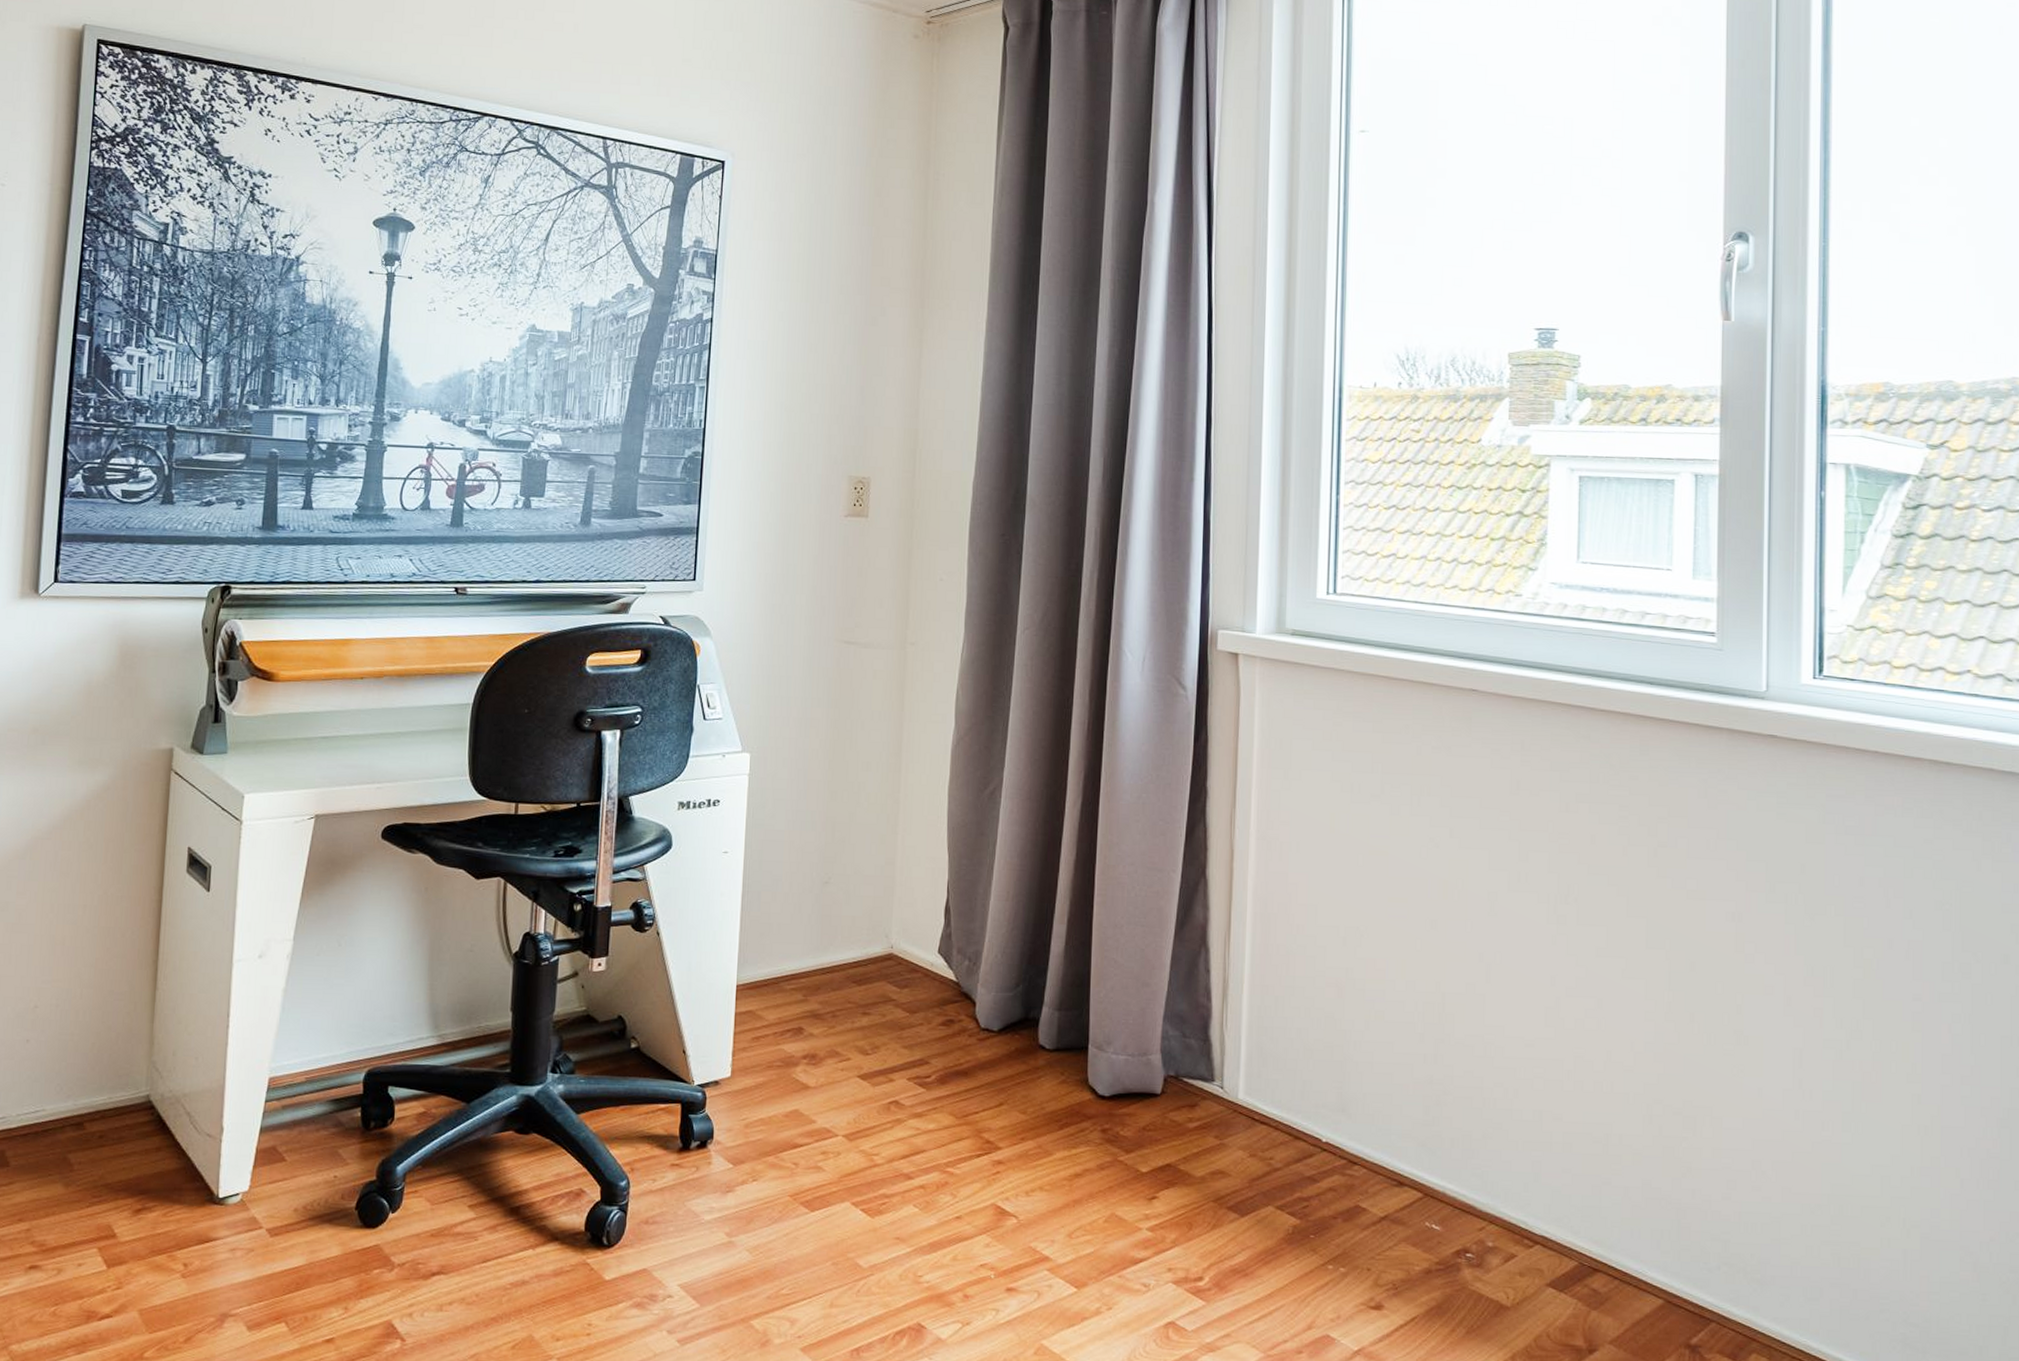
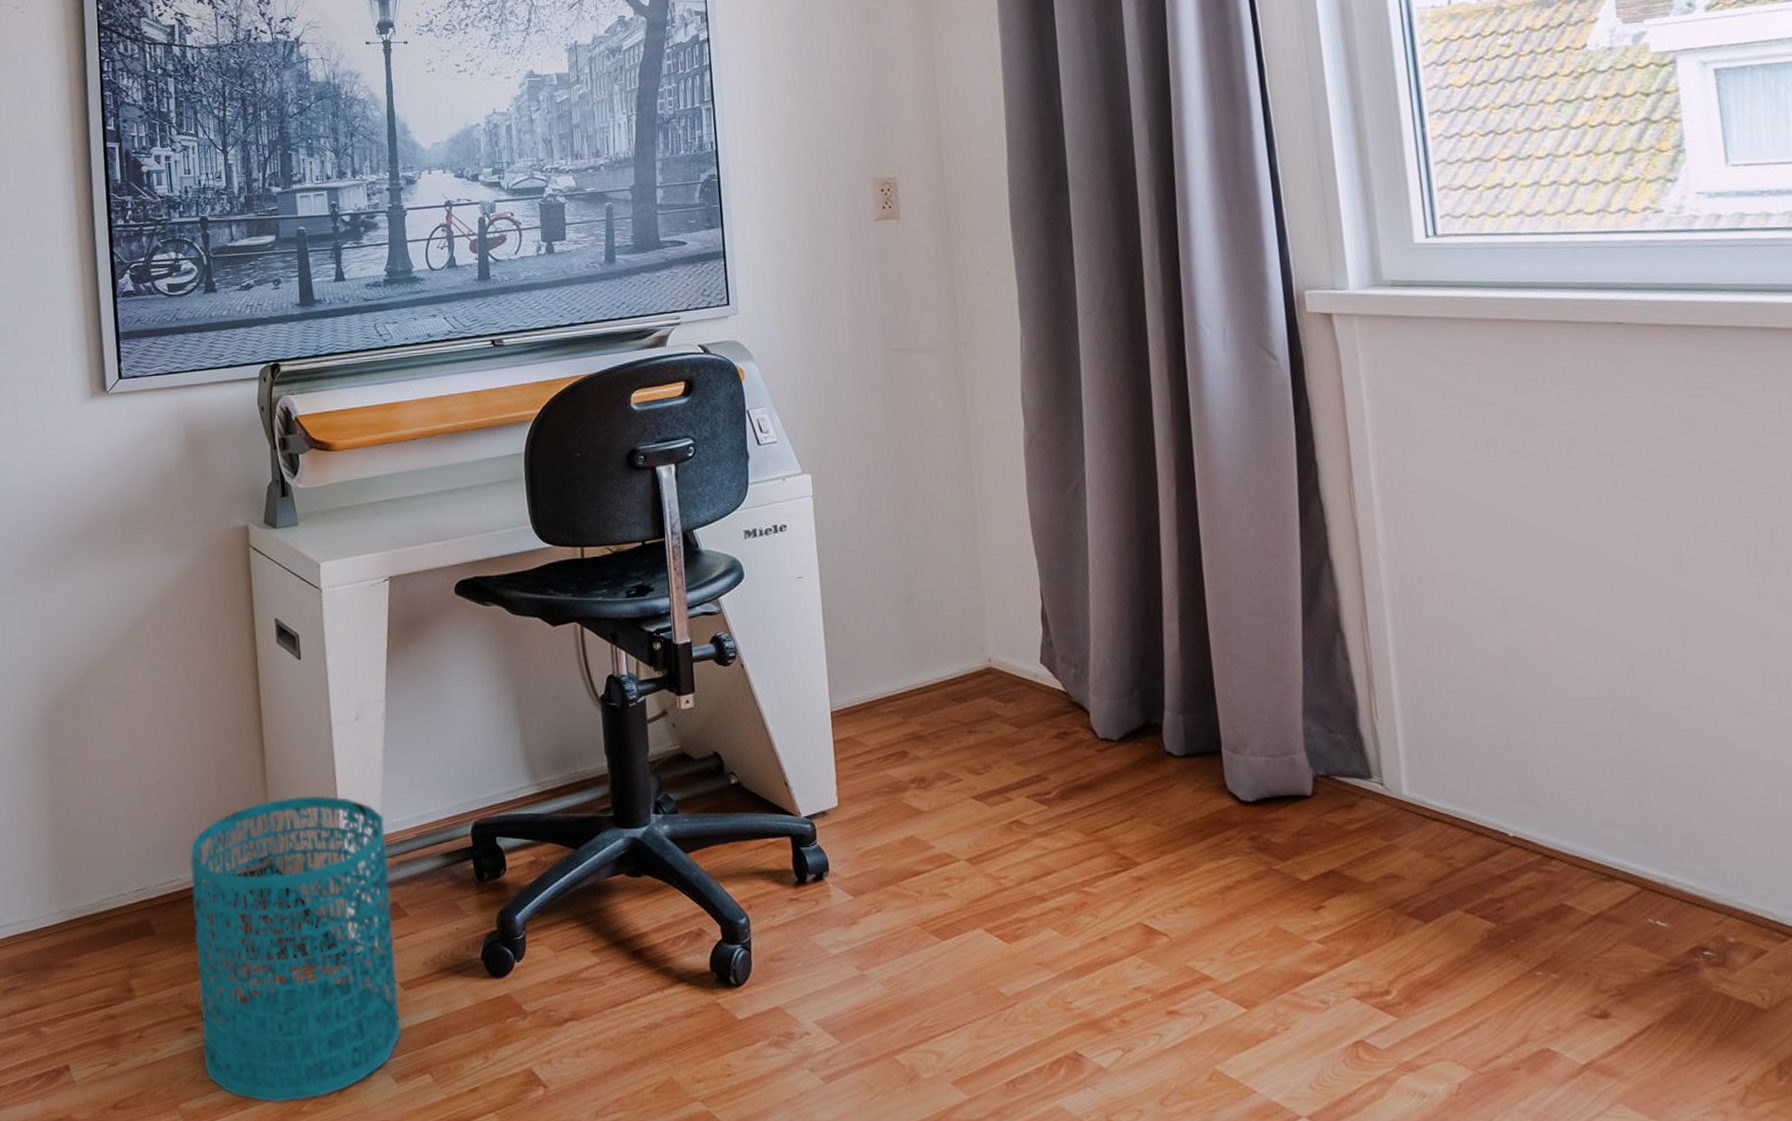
wastebasket: none [43,1031,274,1347] -> present [190,795,401,1103]

